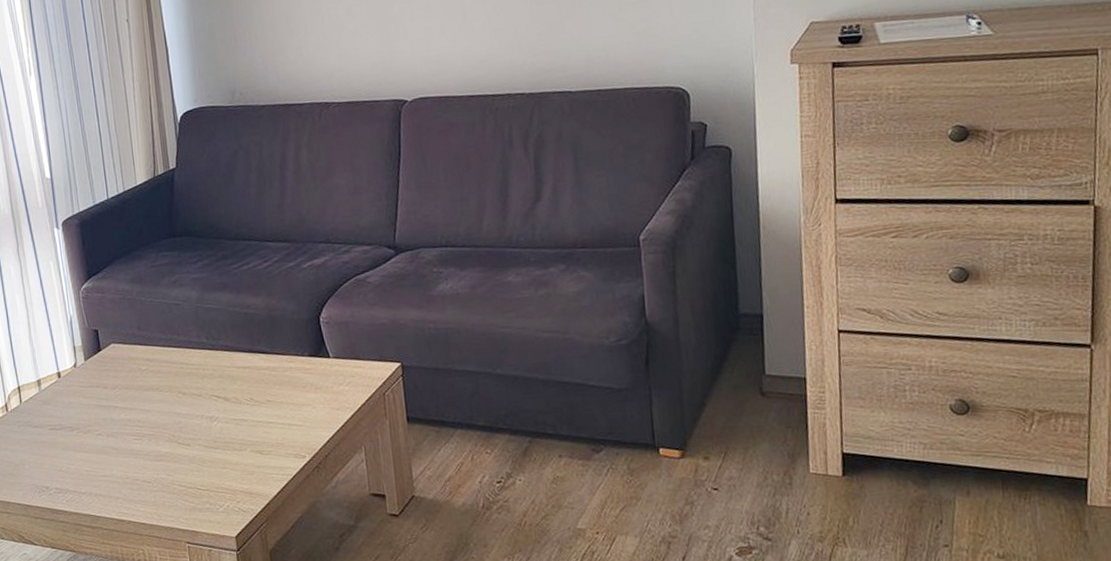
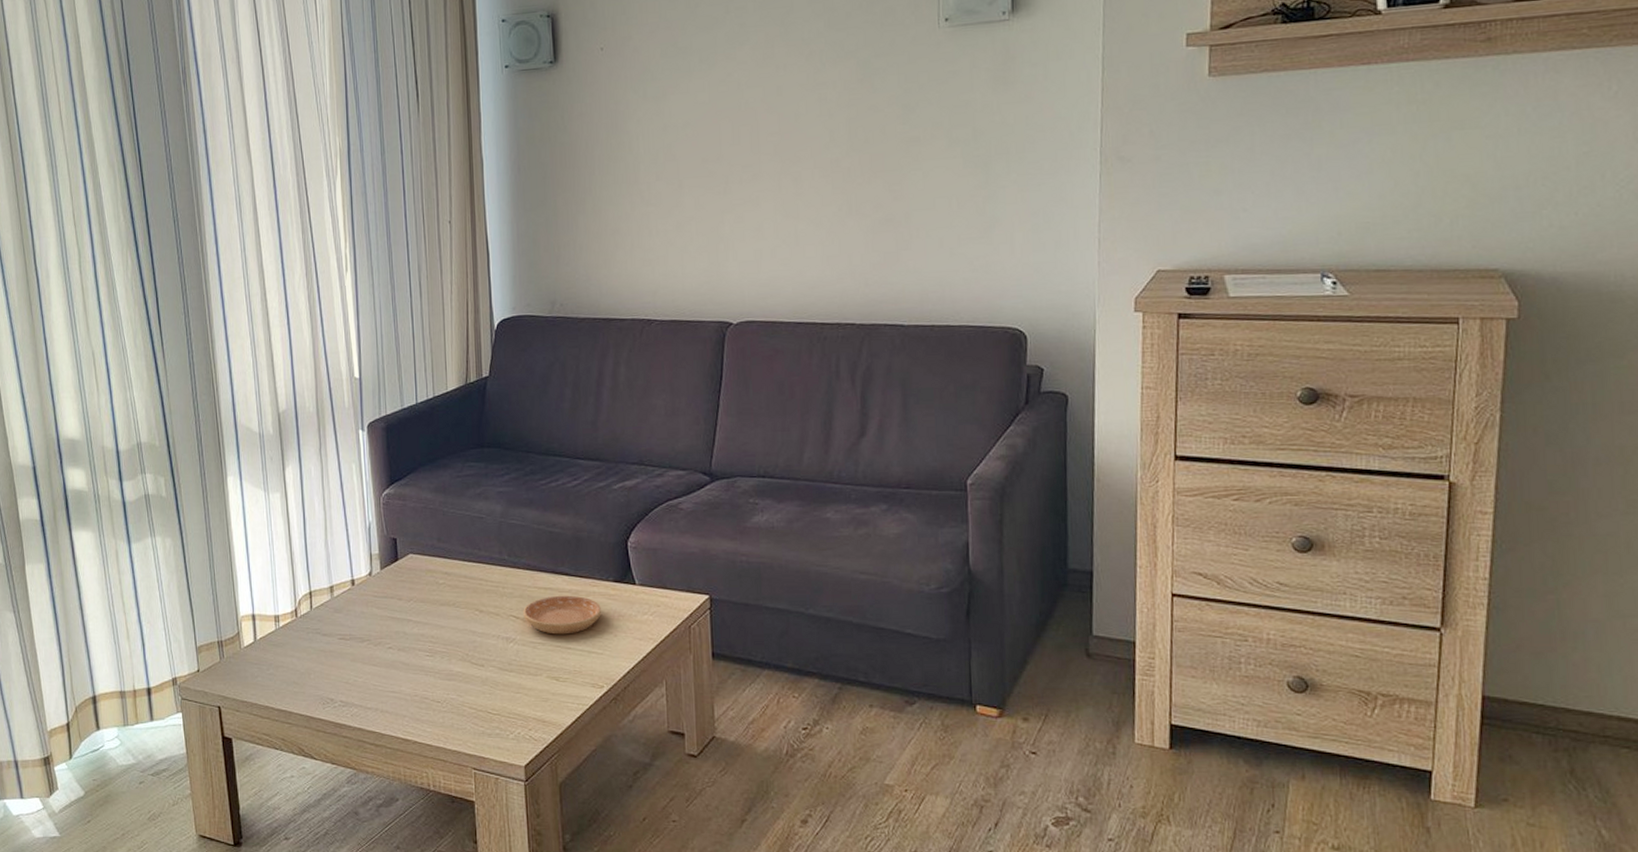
saucer: none [224,372,300,411] -> present [523,595,602,635]

